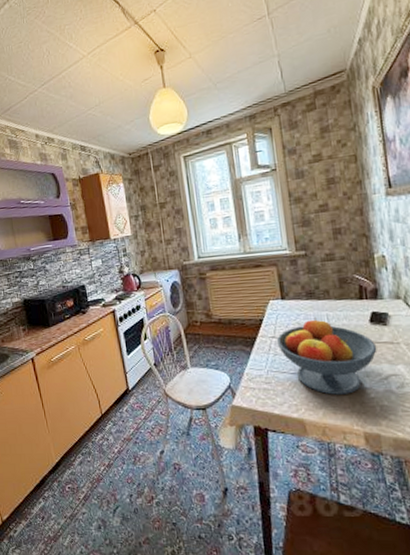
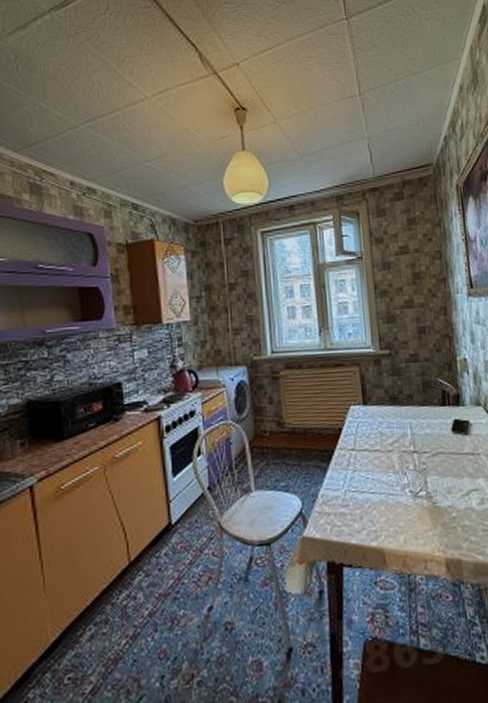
fruit bowl: present [276,316,378,395] -> none [356,425,459,517]

